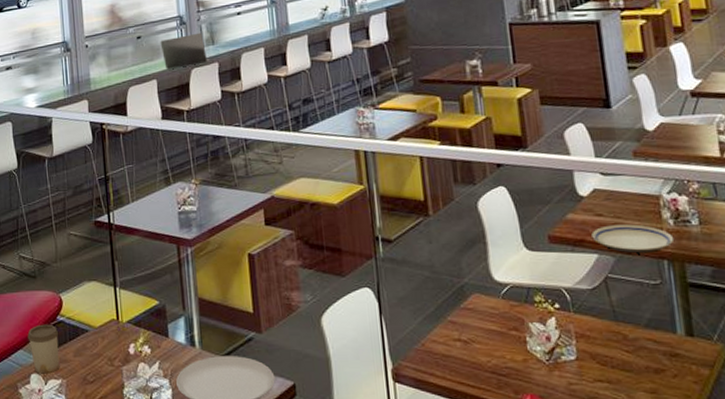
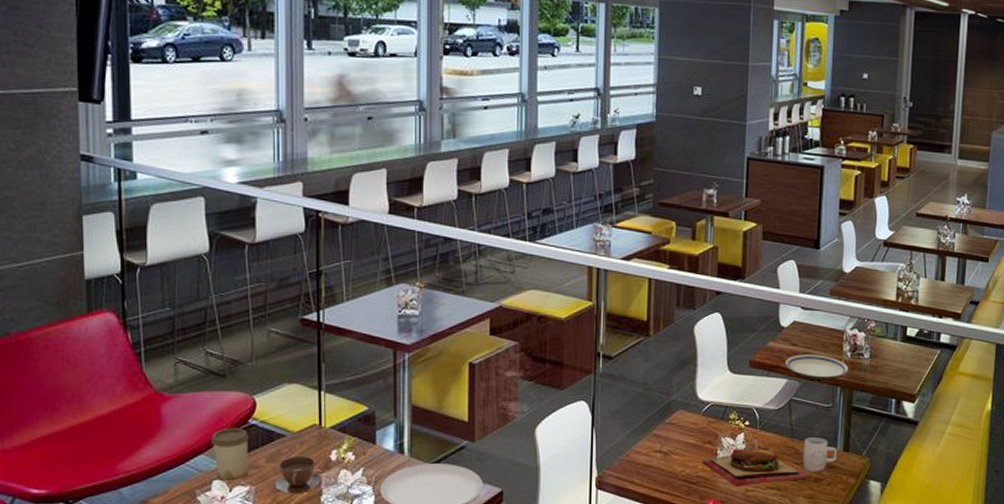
teacup: none [82,349,124,387] -> present [274,455,323,494]
laptop: present [160,32,210,70] -> none [394,122,449,160]
sandwich: none [510,332,645,379] -> present [703,446,808,487]
mug: none [632,320,679,363] -> present [802,438,837,473]

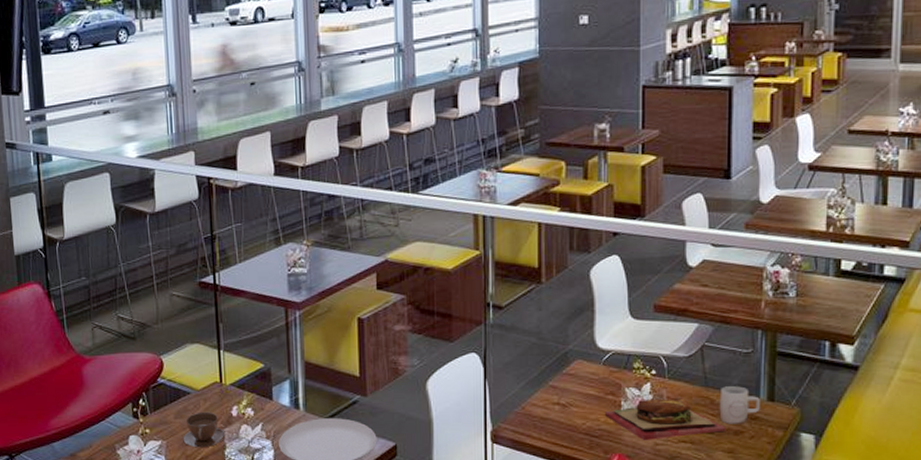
cup: present [211,427,249,482] -> none [126,386,160,437]
plate: present [785,354,849,381] -> none [695,295,771,324]

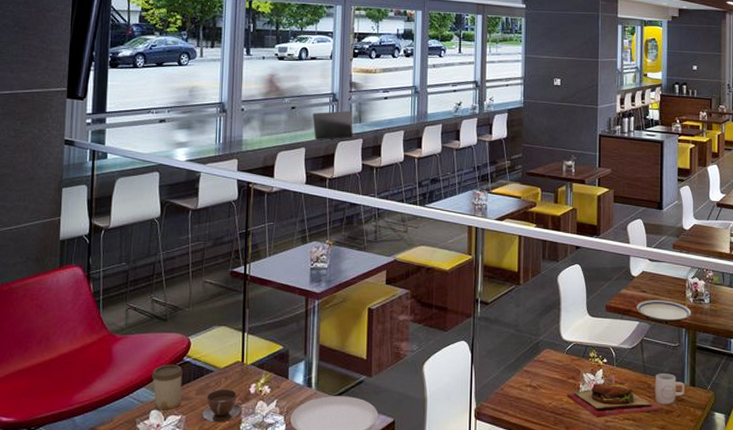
cup: none [126,386,160,437] -> present [151,364,183,412]
laptop: none [276,81,329,122] -> present [312,110,355,141]
plate: none [695,295,771,324] -> present [636,300,692,323]

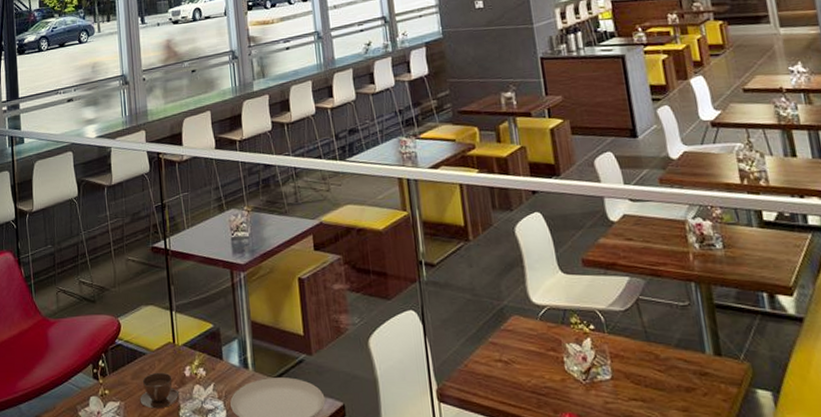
cup: present [151,364,183,412] -> none [87,347,119,398]
laptop: present [312,110,355,141] -> none [213,66,260,102]
sandwich: present [567,381,660,418] -> none [549,352,677,398]
plate: present [636,300,692,323] -> none [622,248,701,277]
mug: present [654,373,685,406] -> none [663,340,708,382]

